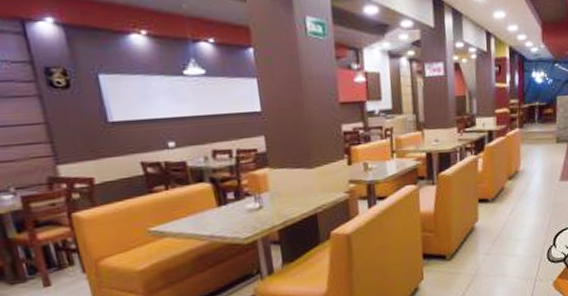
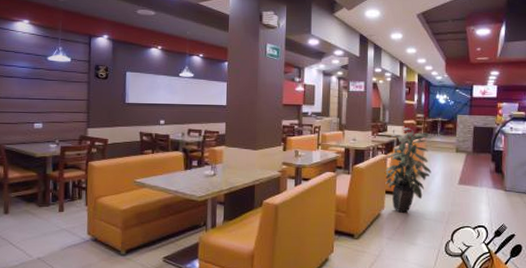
indoor plant: none [475,118,530,223] -> present [384,127,433,213]

